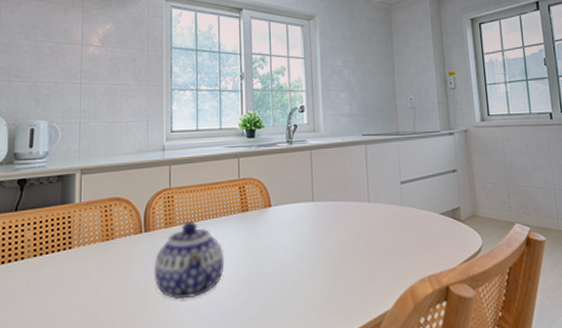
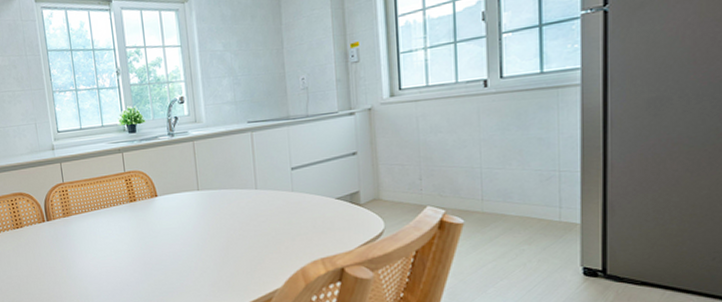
teapot: present [154,220,225,300] -> none [58,210,119,276]

